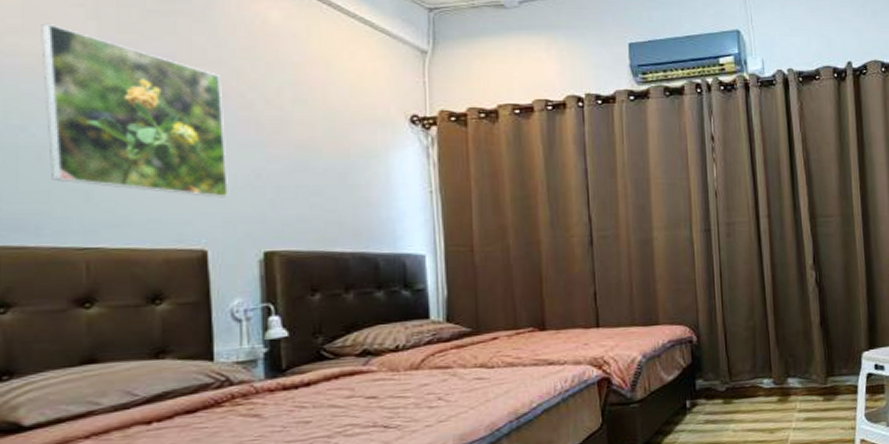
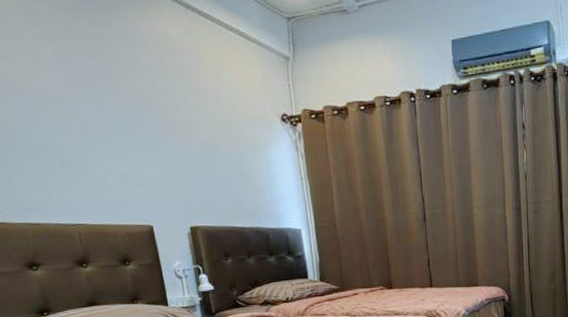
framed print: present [41,23,228,198] -> none [17,49,161,186]

